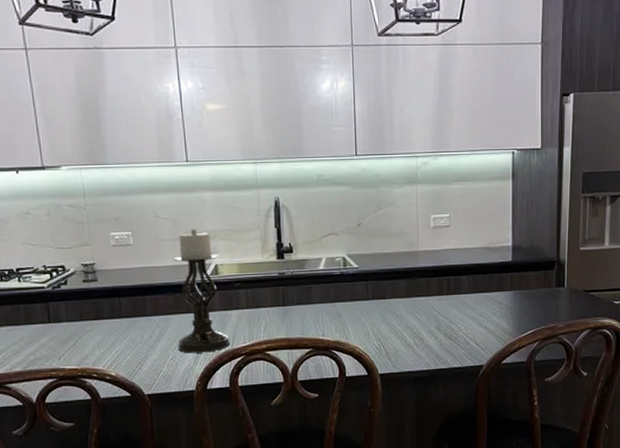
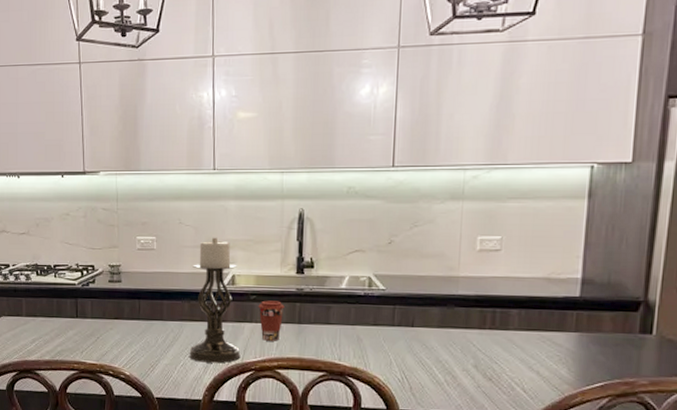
coffee cup: none [243,286,269,325] -> present [258,300,285,341]

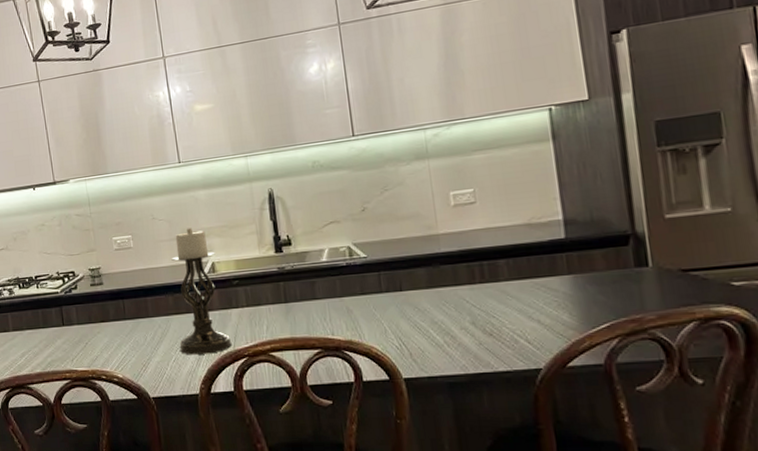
coffee cup: present [258,300,285,341] -> none [242,282,269,325]

